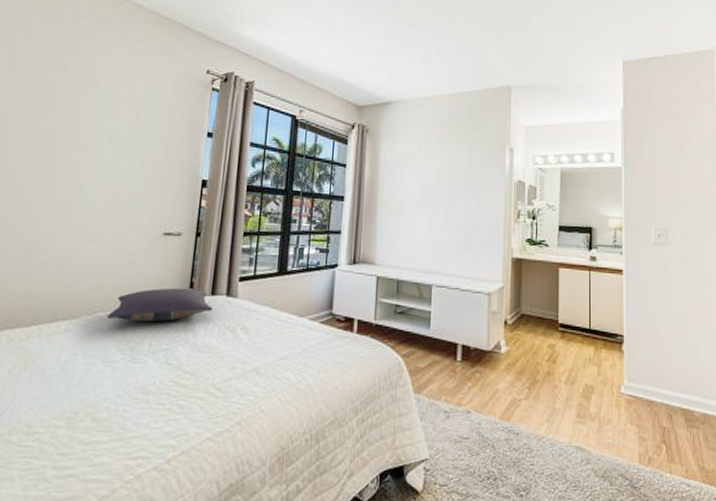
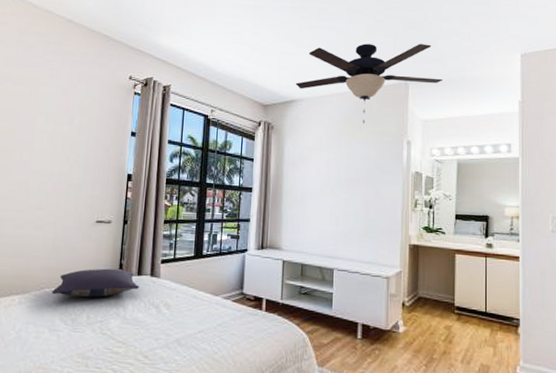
ceiling fan: none [392,44,546,128] -> present [295,43,443,123]

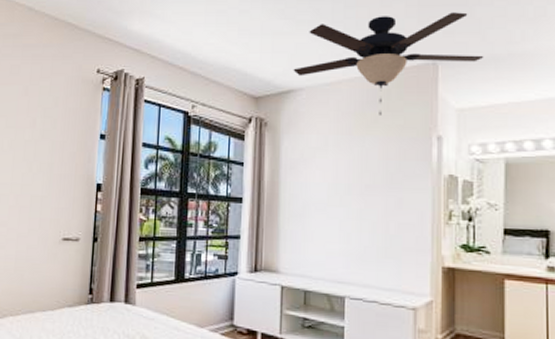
pillow: present [52,268,139,298] -> none [15,293,112,328]

